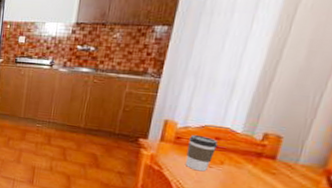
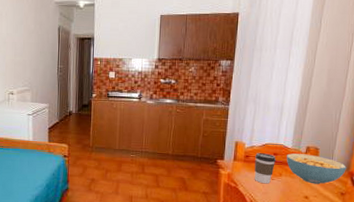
cereal bowl: none [232,139,322,180] -> present [286,153,347,184]

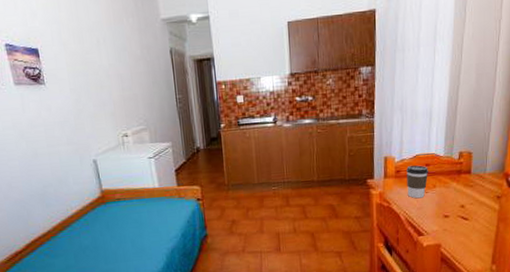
cereal bowl: present [286,153,347,184] -> none [439,160,501,192]

